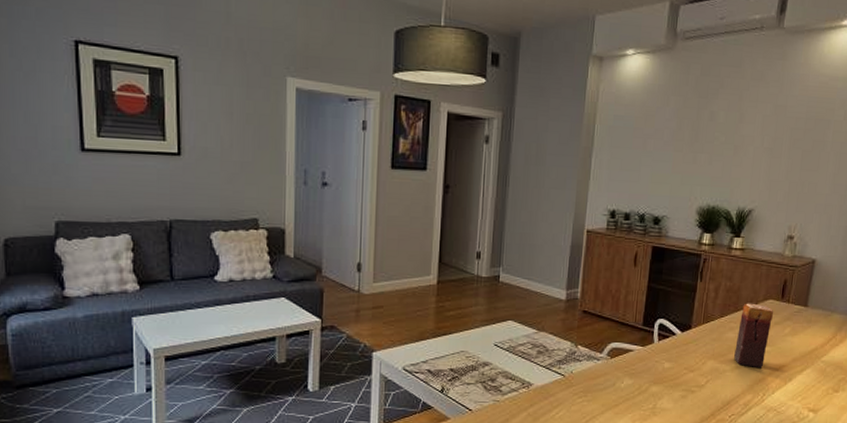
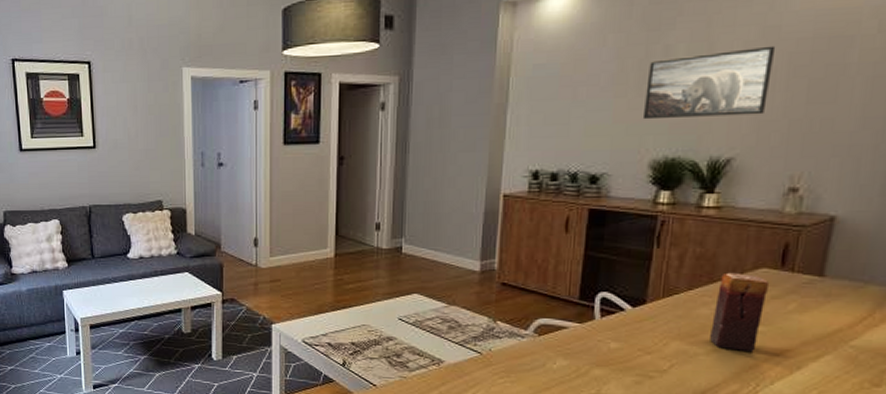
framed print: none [693,121,783,176] -> present [642,45,776,120]

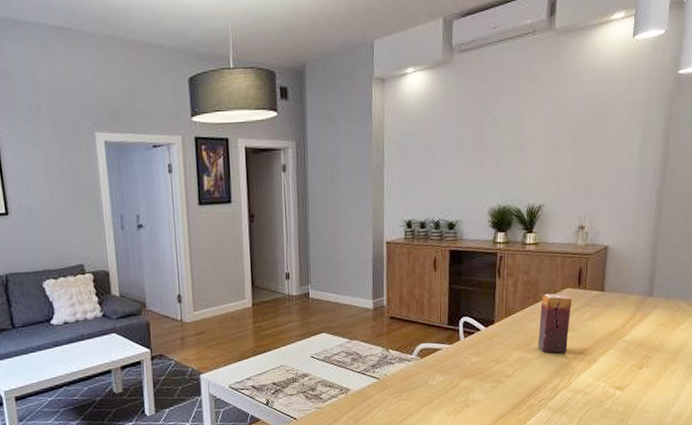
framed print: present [642,45,776,120] -> none [481,118,563,177]

